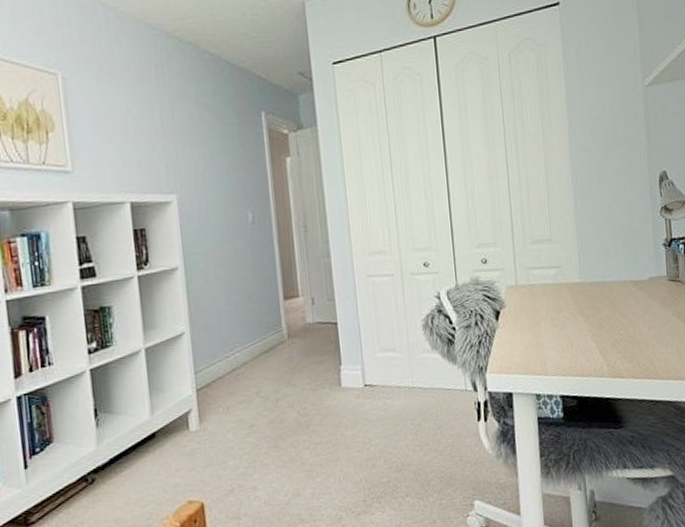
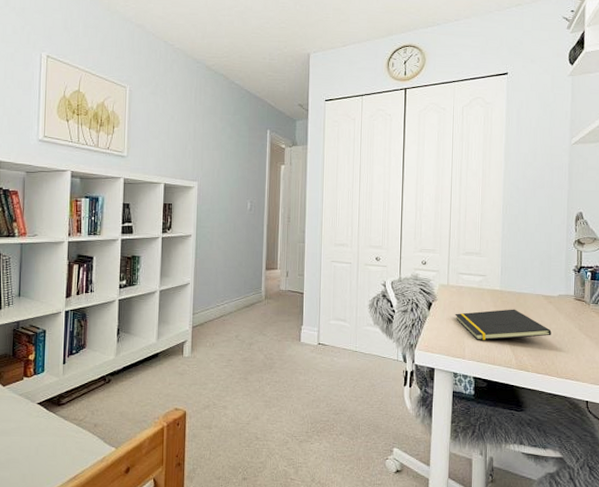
notepad: none [529,303,646,349] -> present [455,309,552,340]

